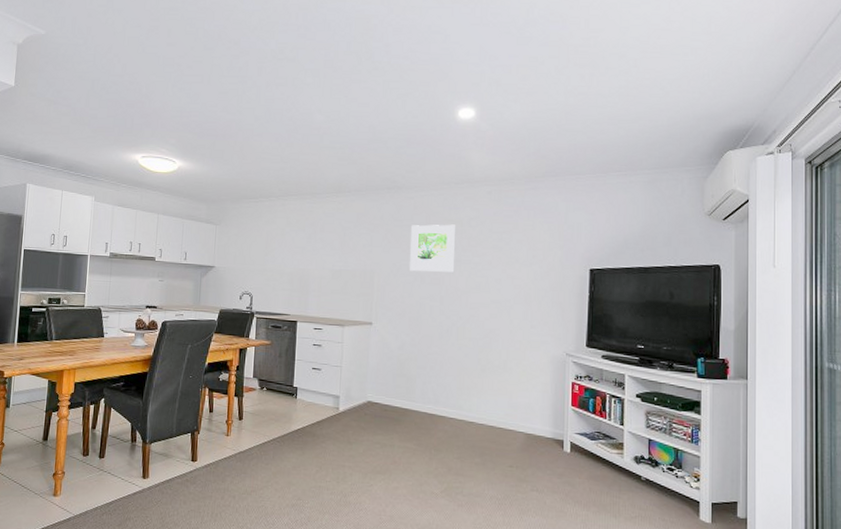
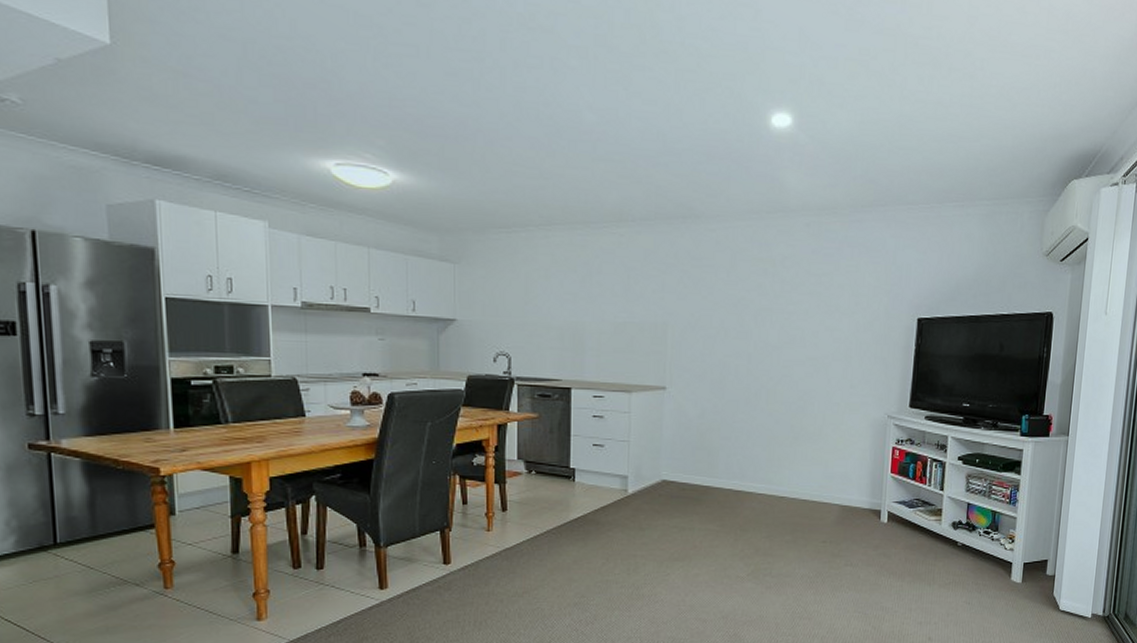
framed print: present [410,224,455,272] -> none [711,264,766,324]

